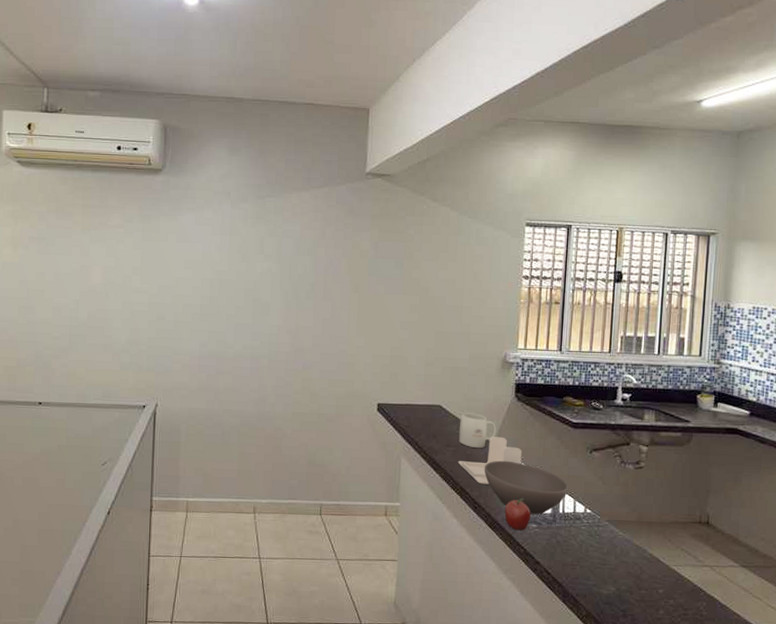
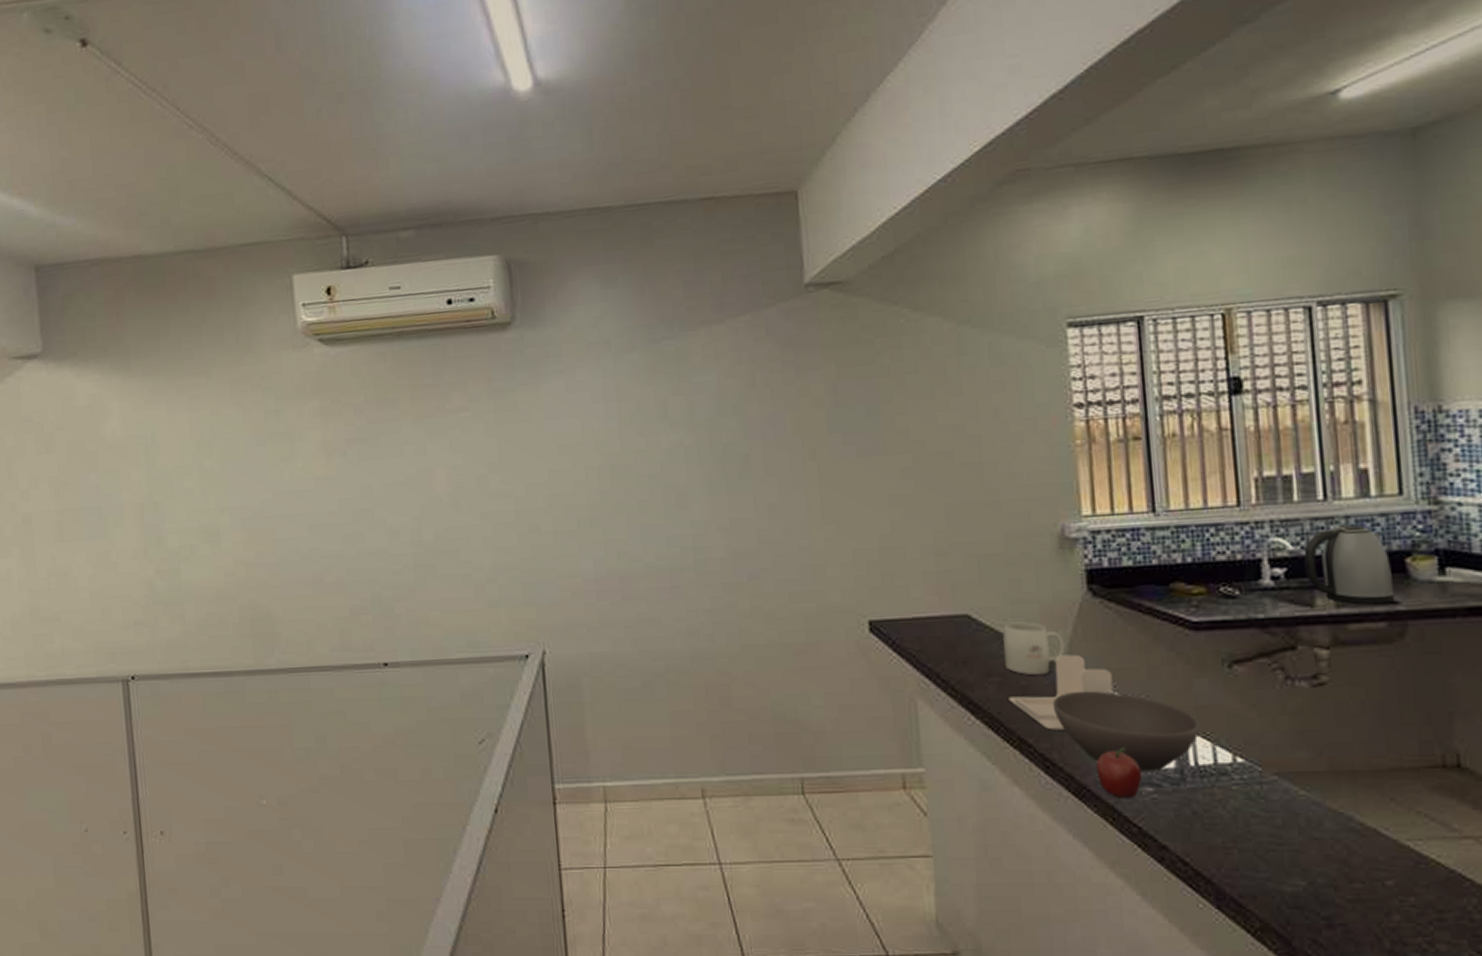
kettle: none [641,371,689,422] -> present [1303,525,1396,605]

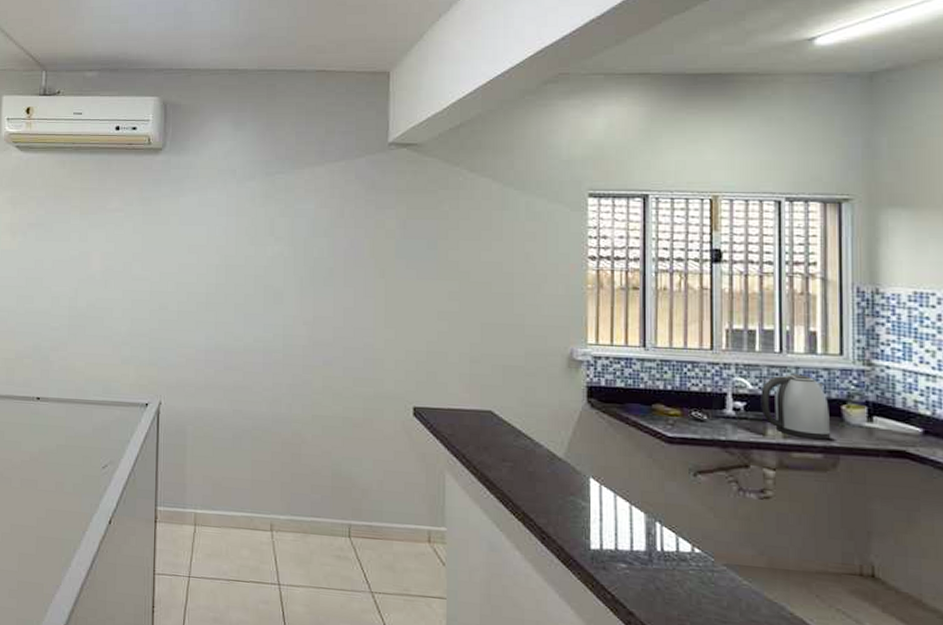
mug: present [1002,621,1066,676] -> none [516,420,566,466]
napkin holder: present [1008,654,1113,730] -> none [518,451,601,510]
bowl: present [1052,690,1201,772] -> none [552,480,668,552]
fruit: present [1095,748,1143,799] -> none [582,530,619,571]

